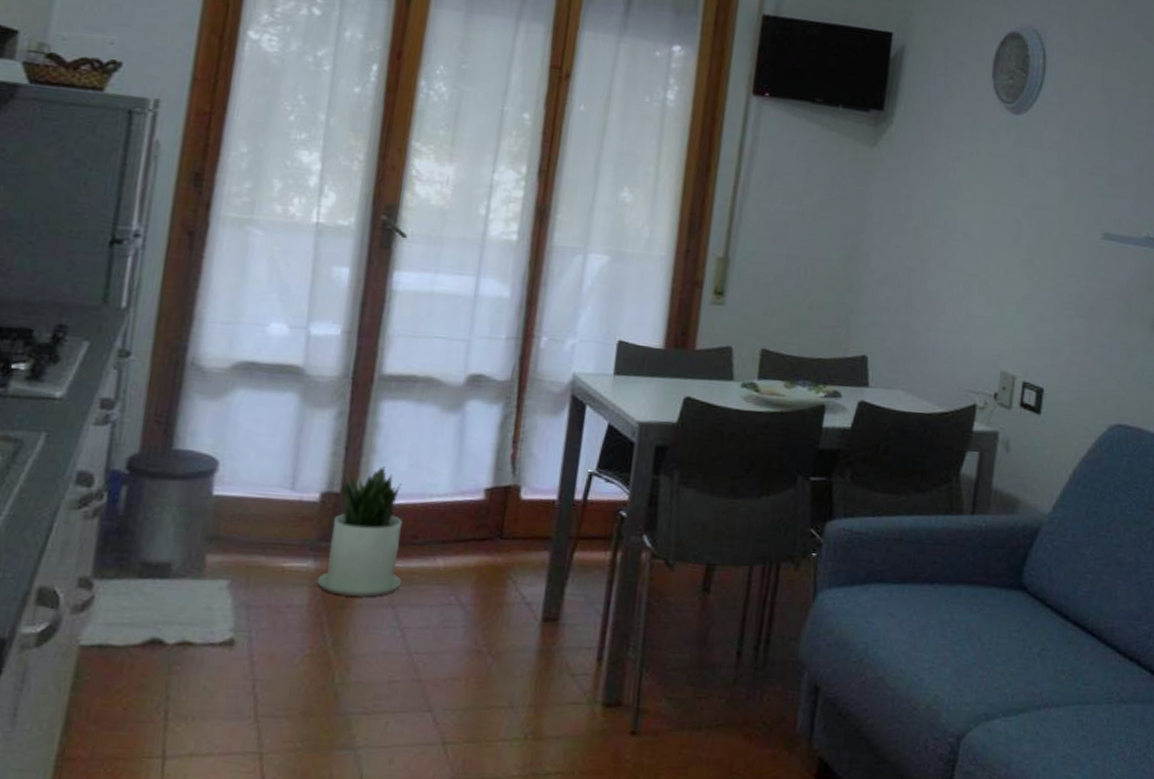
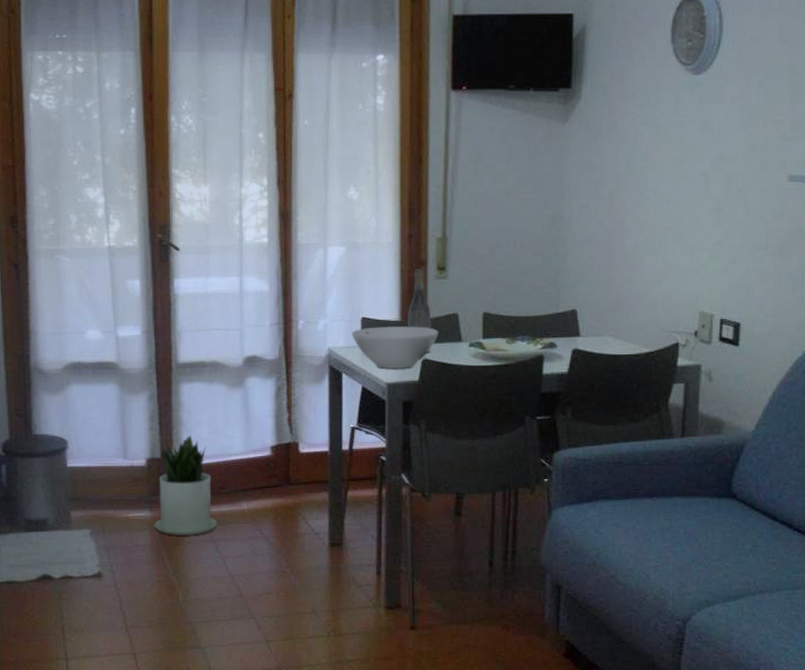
bowl: none [604,353,708,407] -> present [352,325,439,369]
wine bottle: none [672,290,701,391] -> present [408,269,432,354]

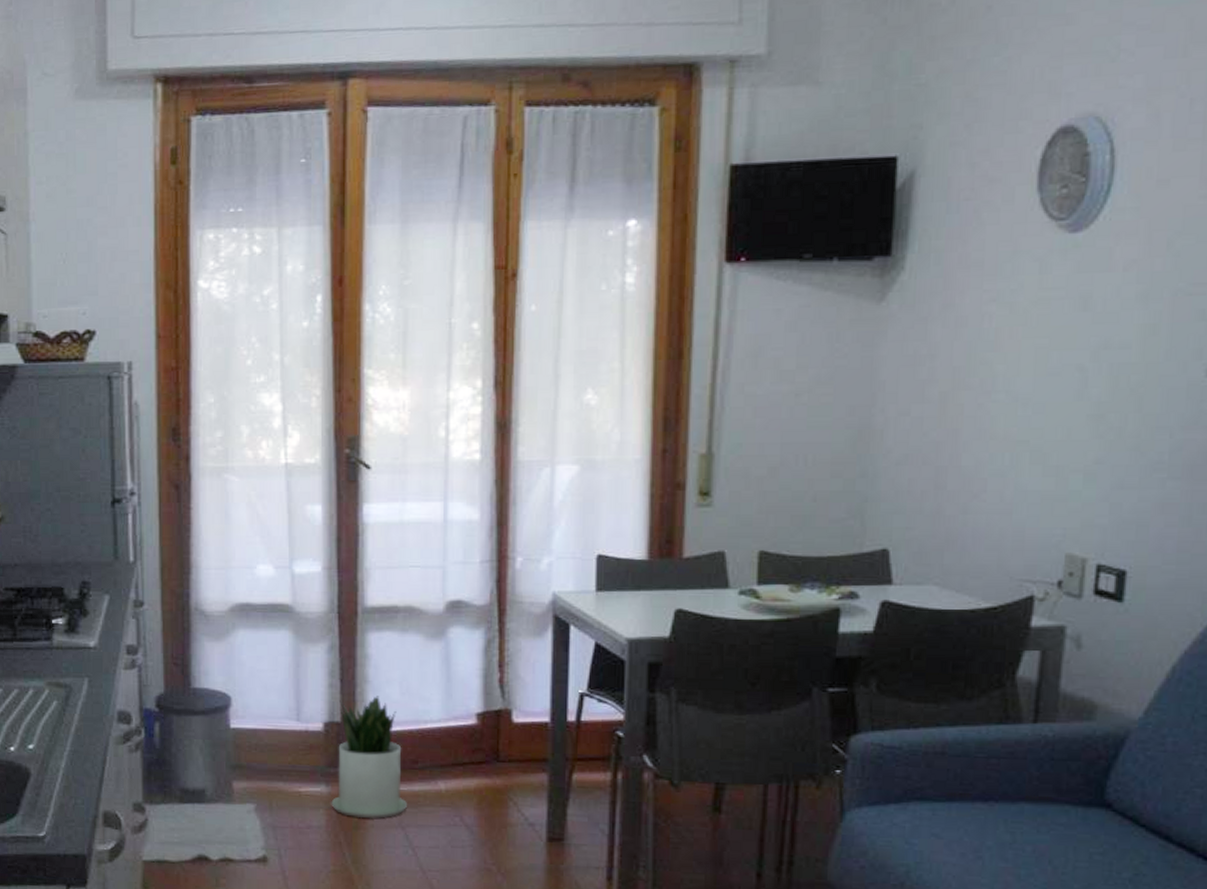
bowl: present [352,325,439,369] -> none [584,565,698,621]
wine bottle: present [408,269,432,354] -> none [658,494,690,602]

